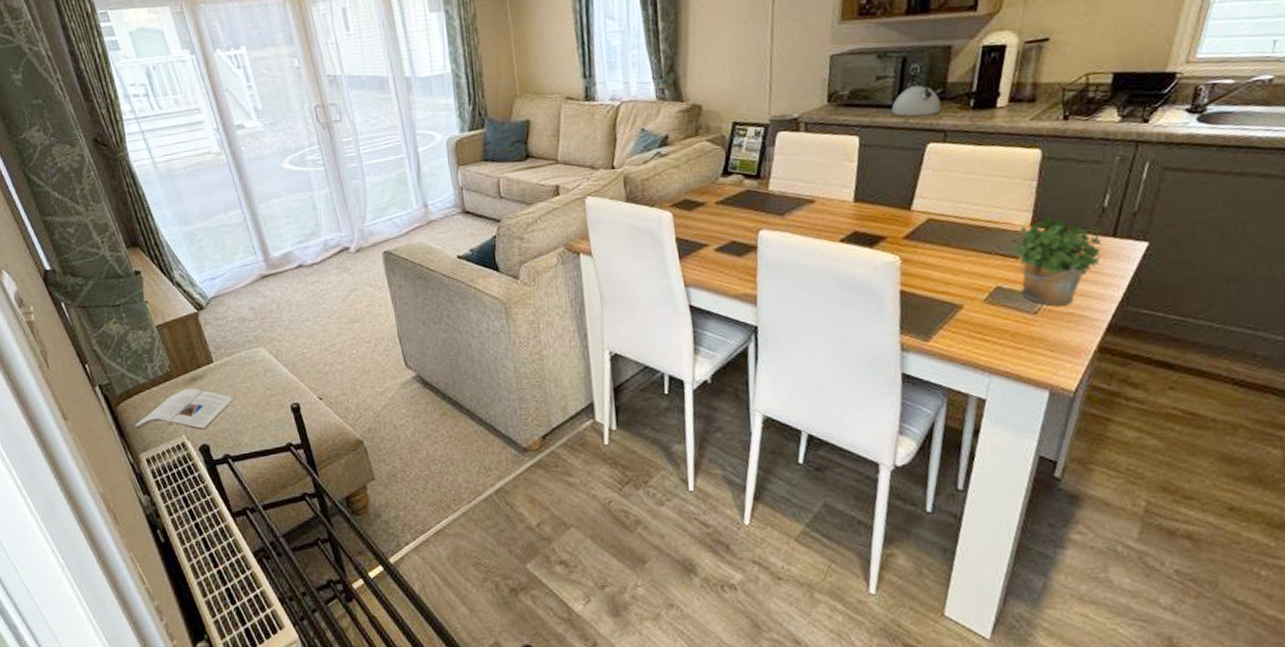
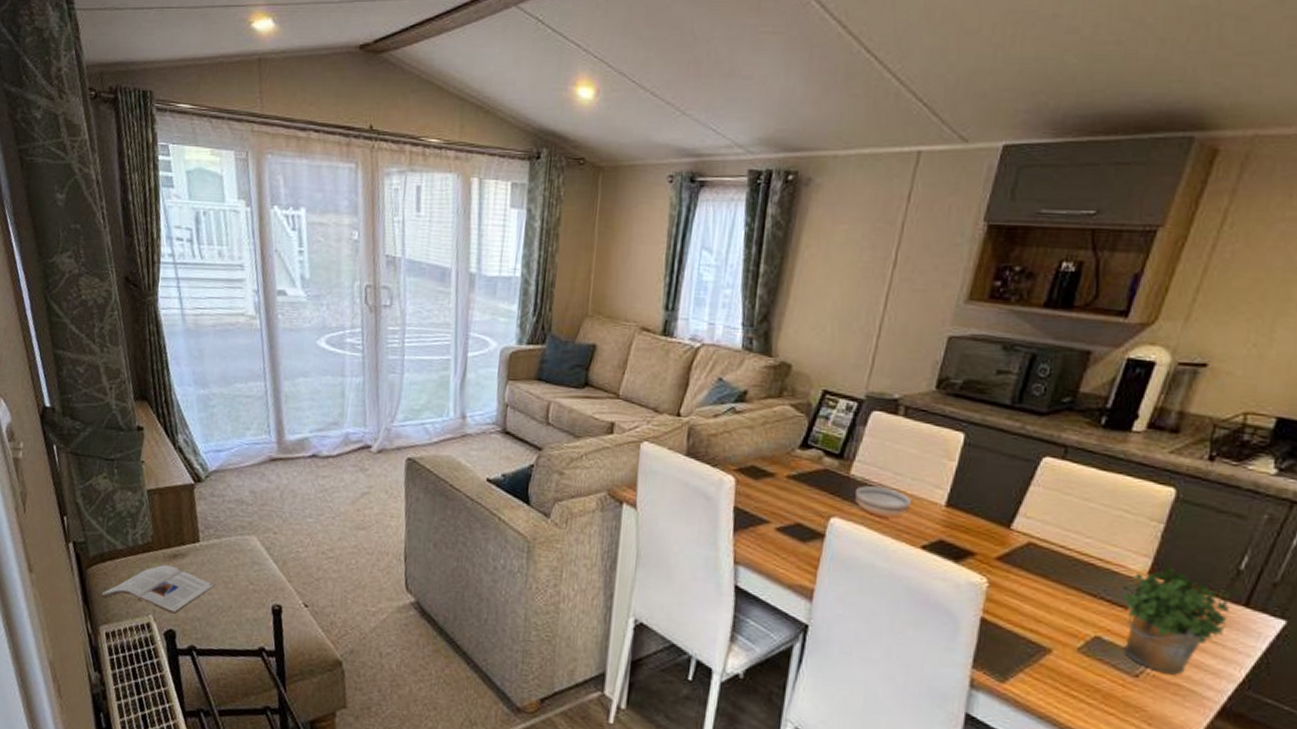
bowl: none [775,196,826,223] -> present [854,486,913,518]
kettle: present [890,71,941,117] -> none [1007,373,1067,425]

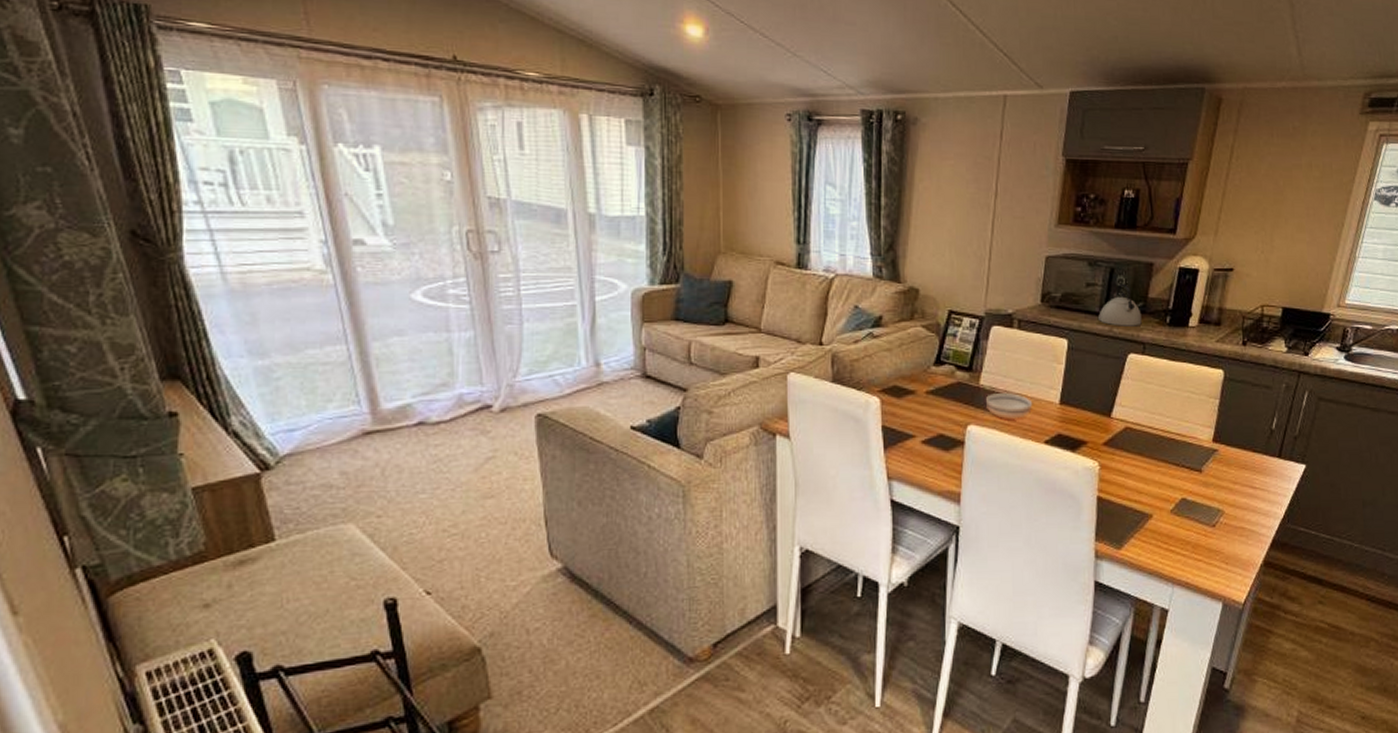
magazine: present [101,565,215,614] -> none [134,575,303,632]
kettle: none [1007,373,1067,425] -> present [1097,283,1142,326]
potted plant: present [1123,566,1230,675] -> none [1197,433,1269,520]

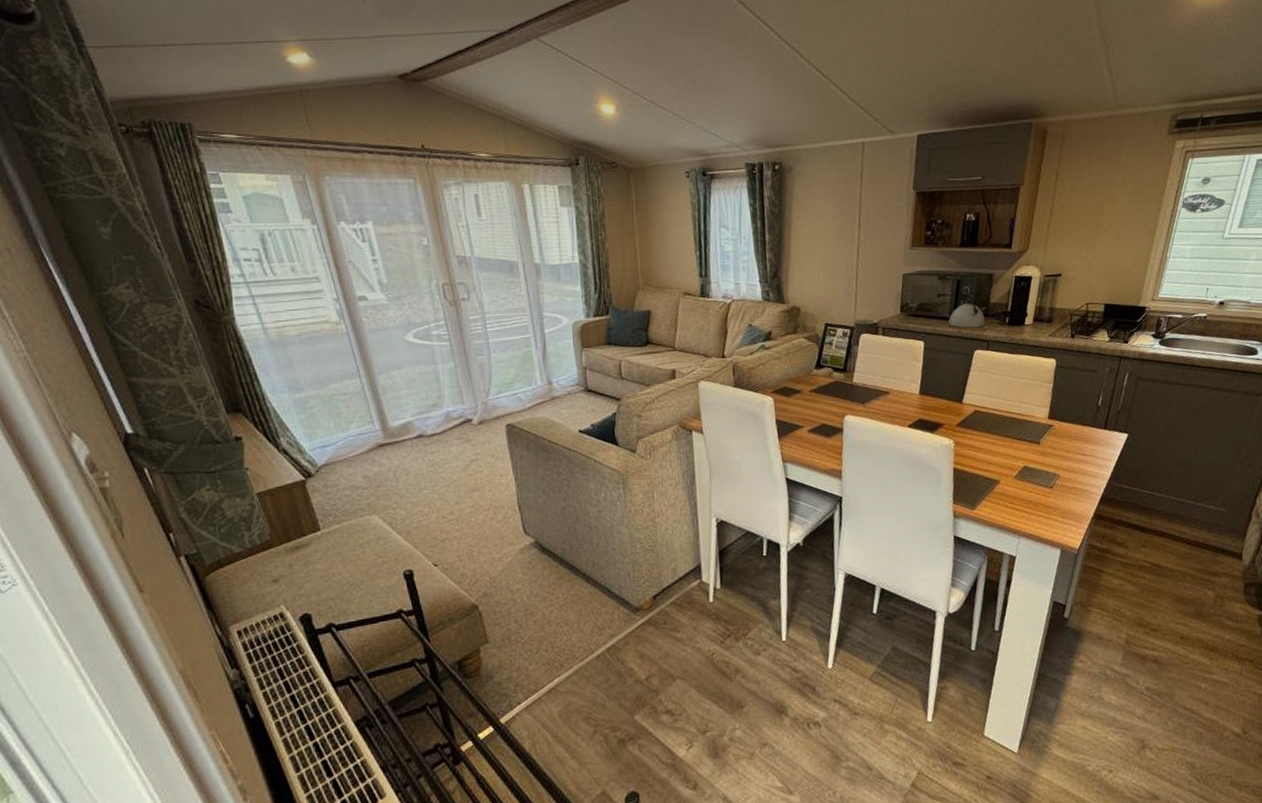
bowl: present [985,393,1033,421] -> none [858,388,898,410]

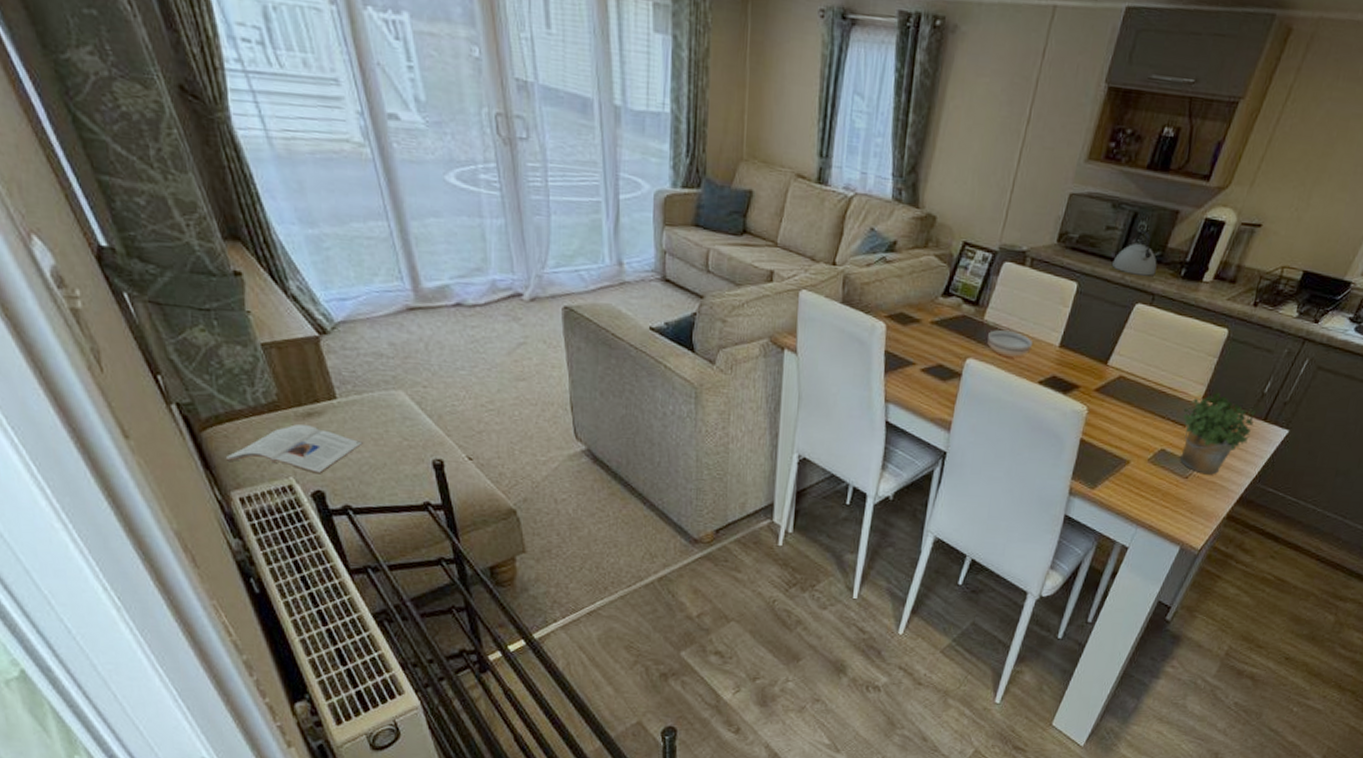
magazine: none [225,557,343,599] -> present [225,424,363,474]
bowl: none [858,388,898,410] -> present [986,330,1034,358]
potted plant: none [1035,411,1096,482] -> present [1179,392,1256,475]

